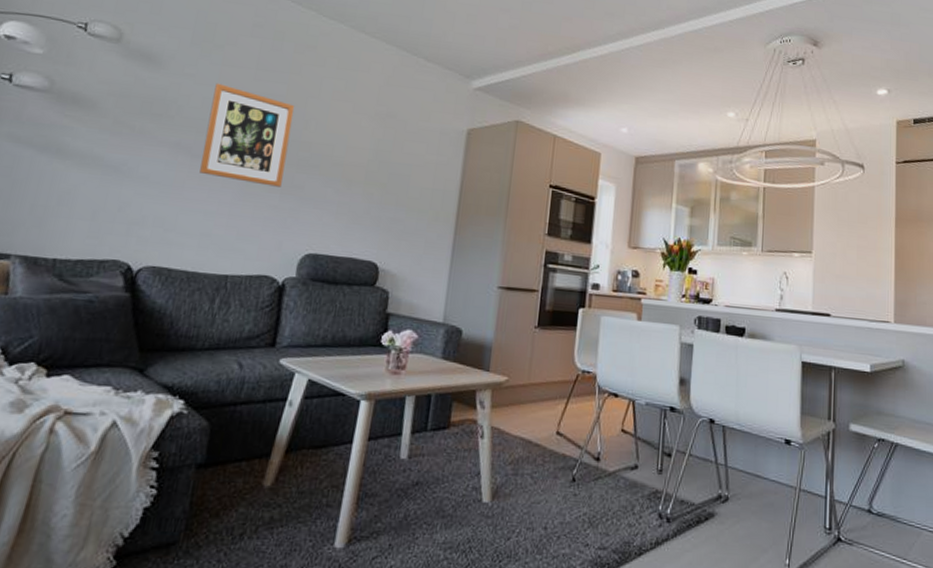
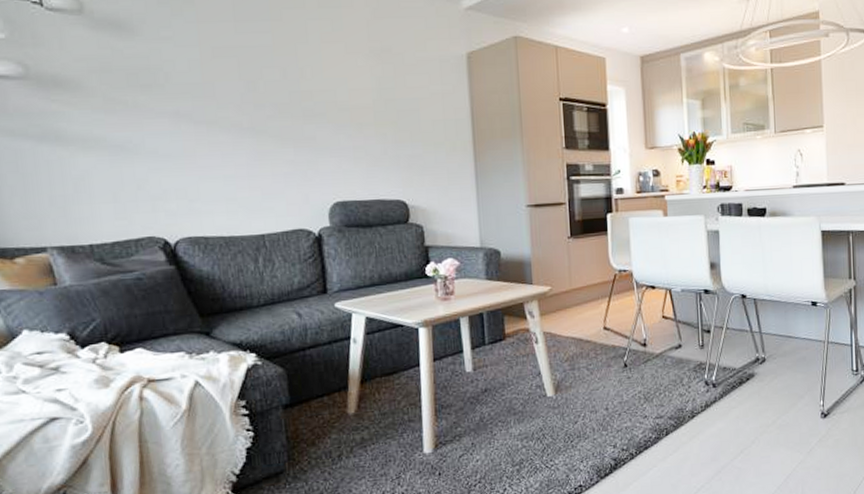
wall art: present [199,83,295,187] -> none [197,42,293,142]

